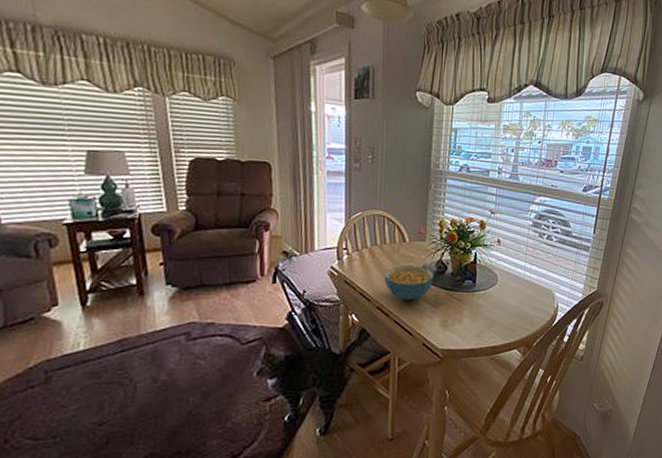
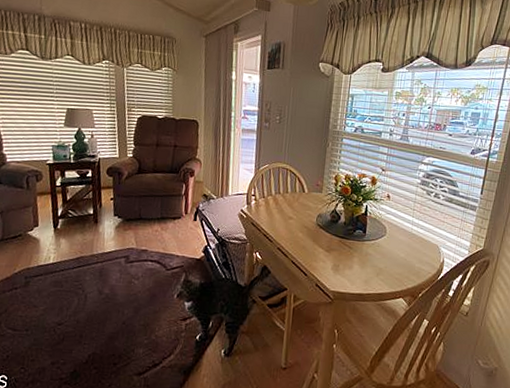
cereal bowl: present [384,265,433,301] -> none [284,213,328,245]

